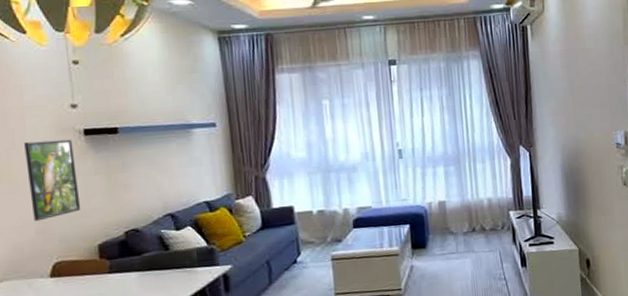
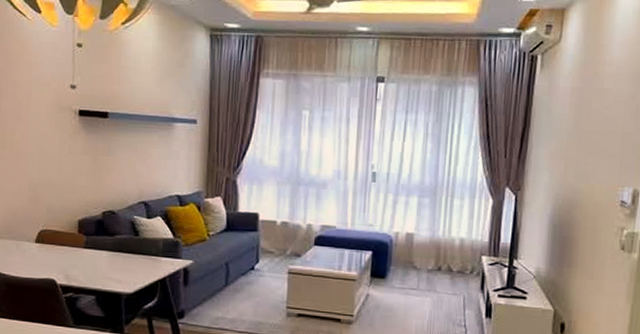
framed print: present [24,139,81,222] -> none [27,115,68,190]

